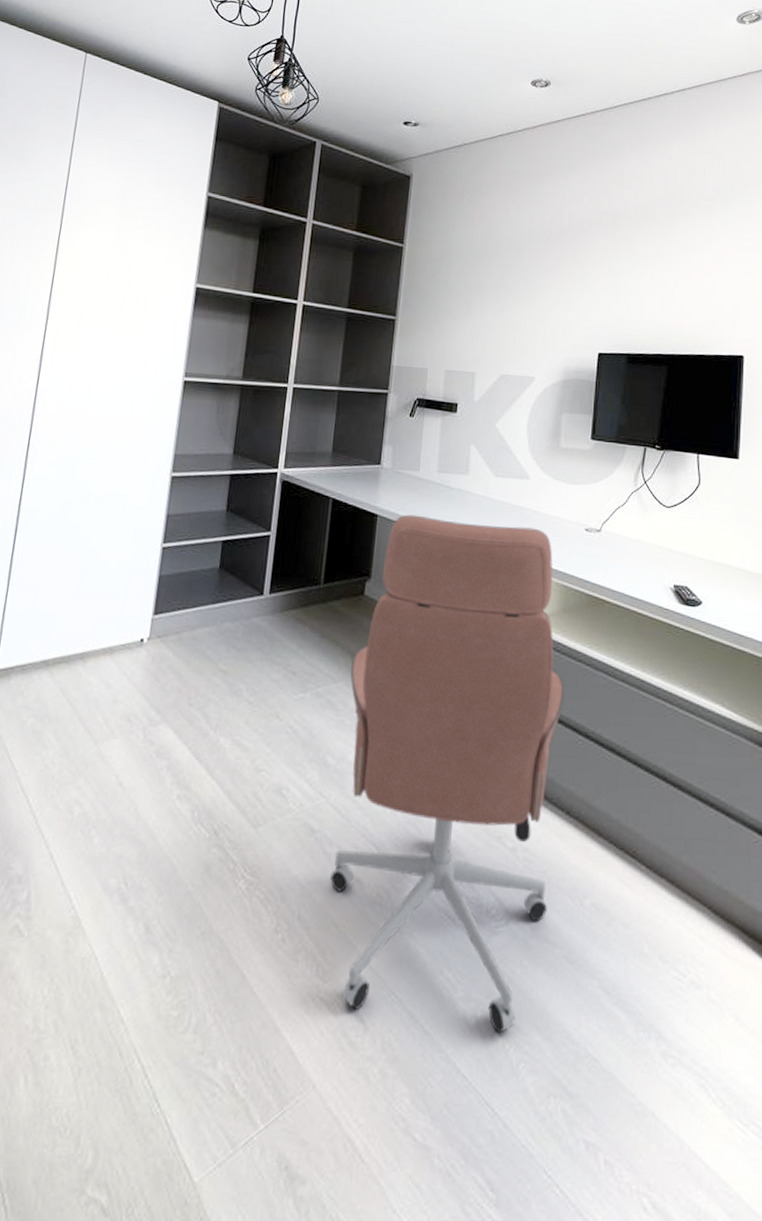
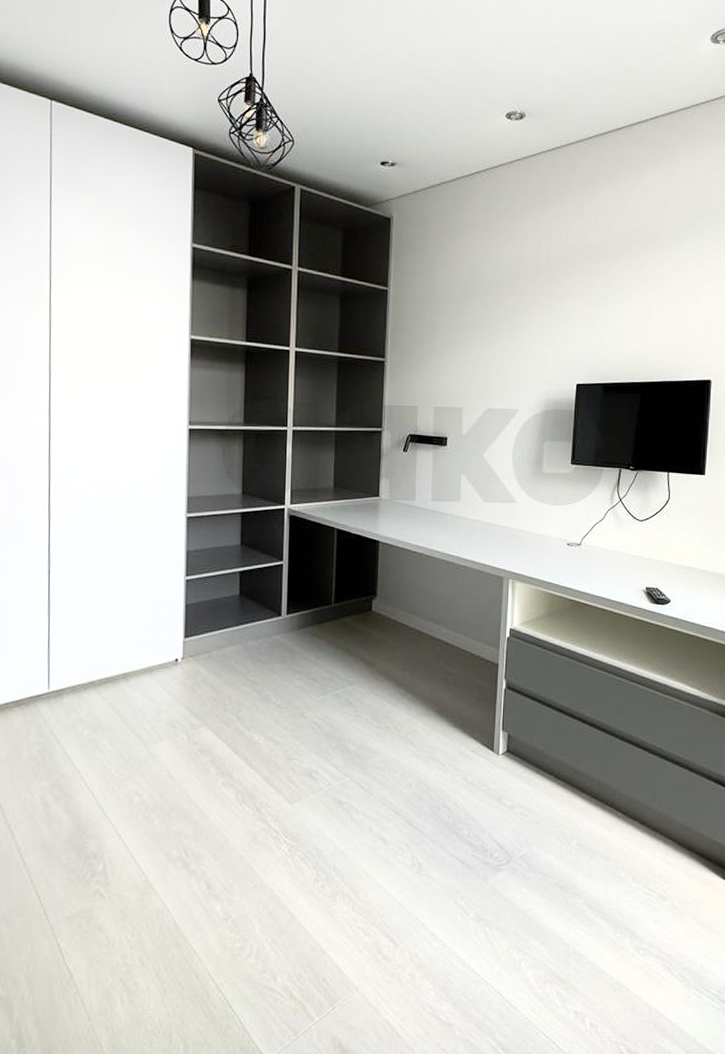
office chair: present [330,514,565,1034] -> none [359,539,552,942]

